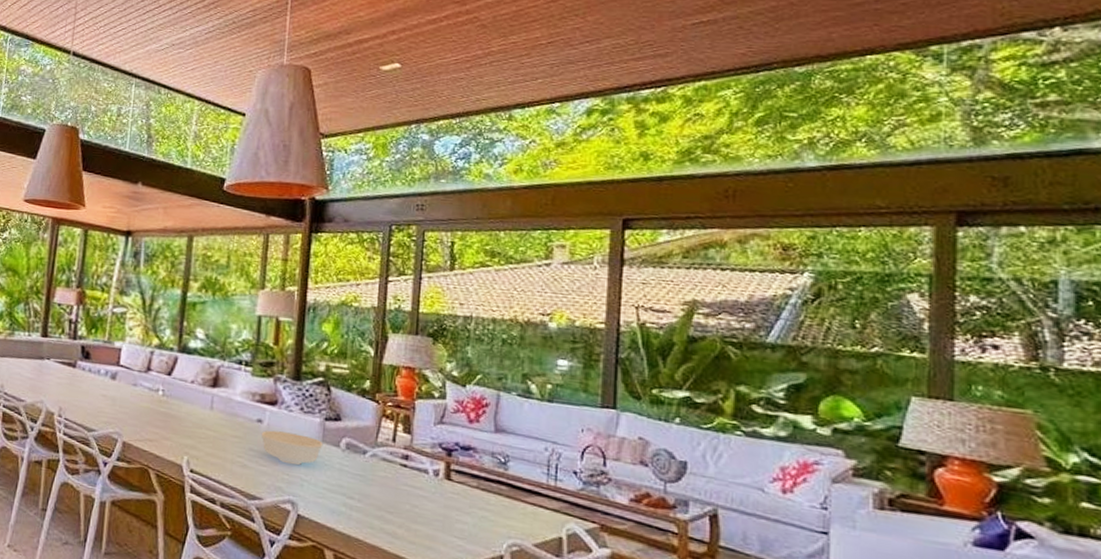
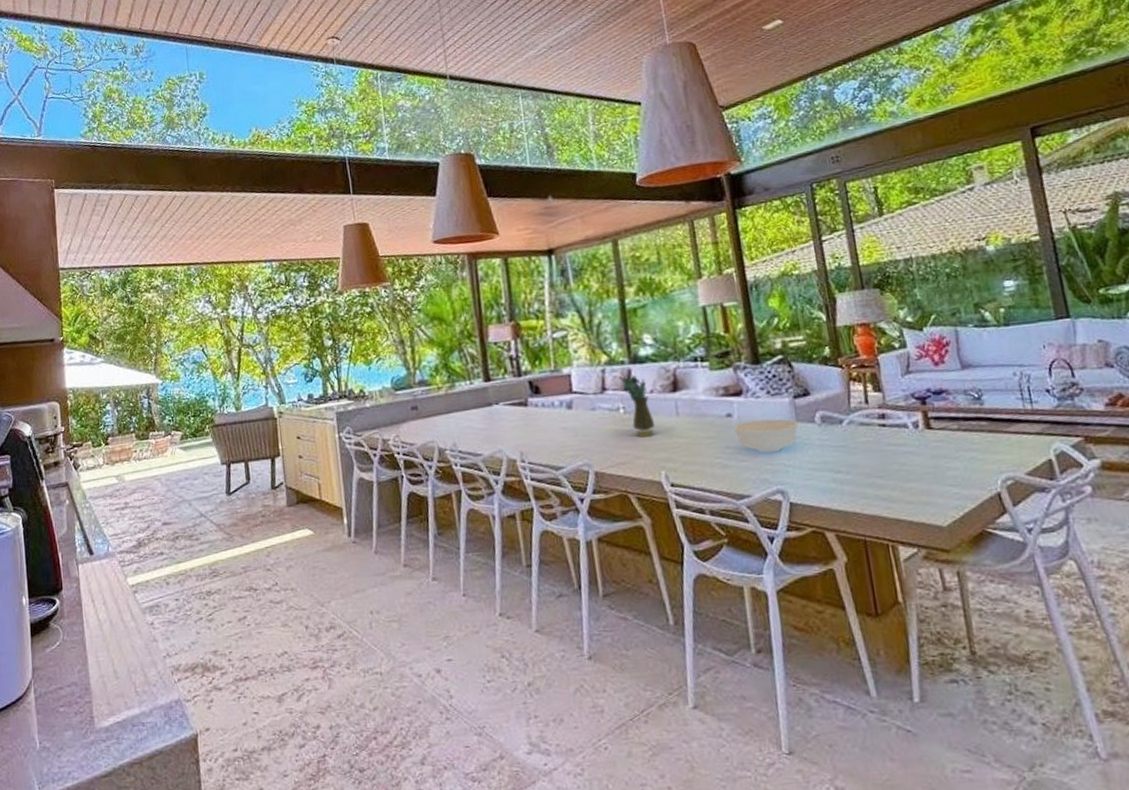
vase: none [166,360,189,423] -> present [621,374,656,438]

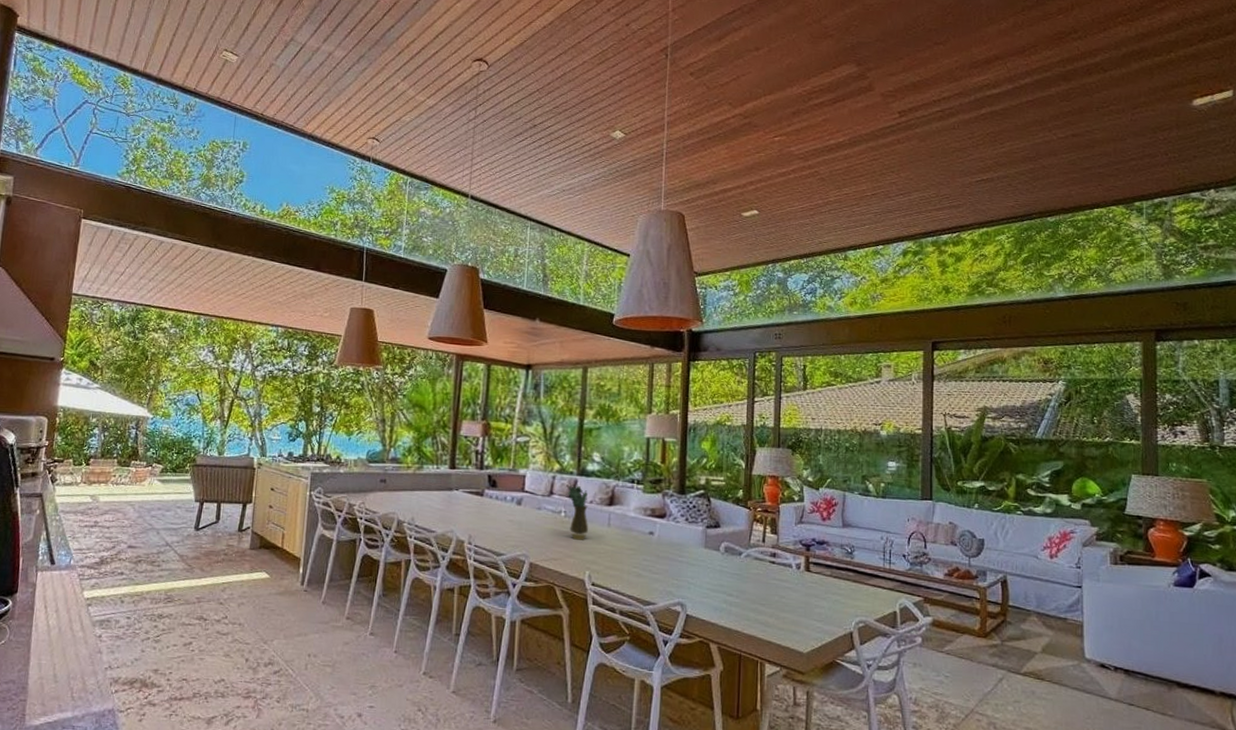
bowl: present [733,419,799,453] -> none [653,541,706,571]

